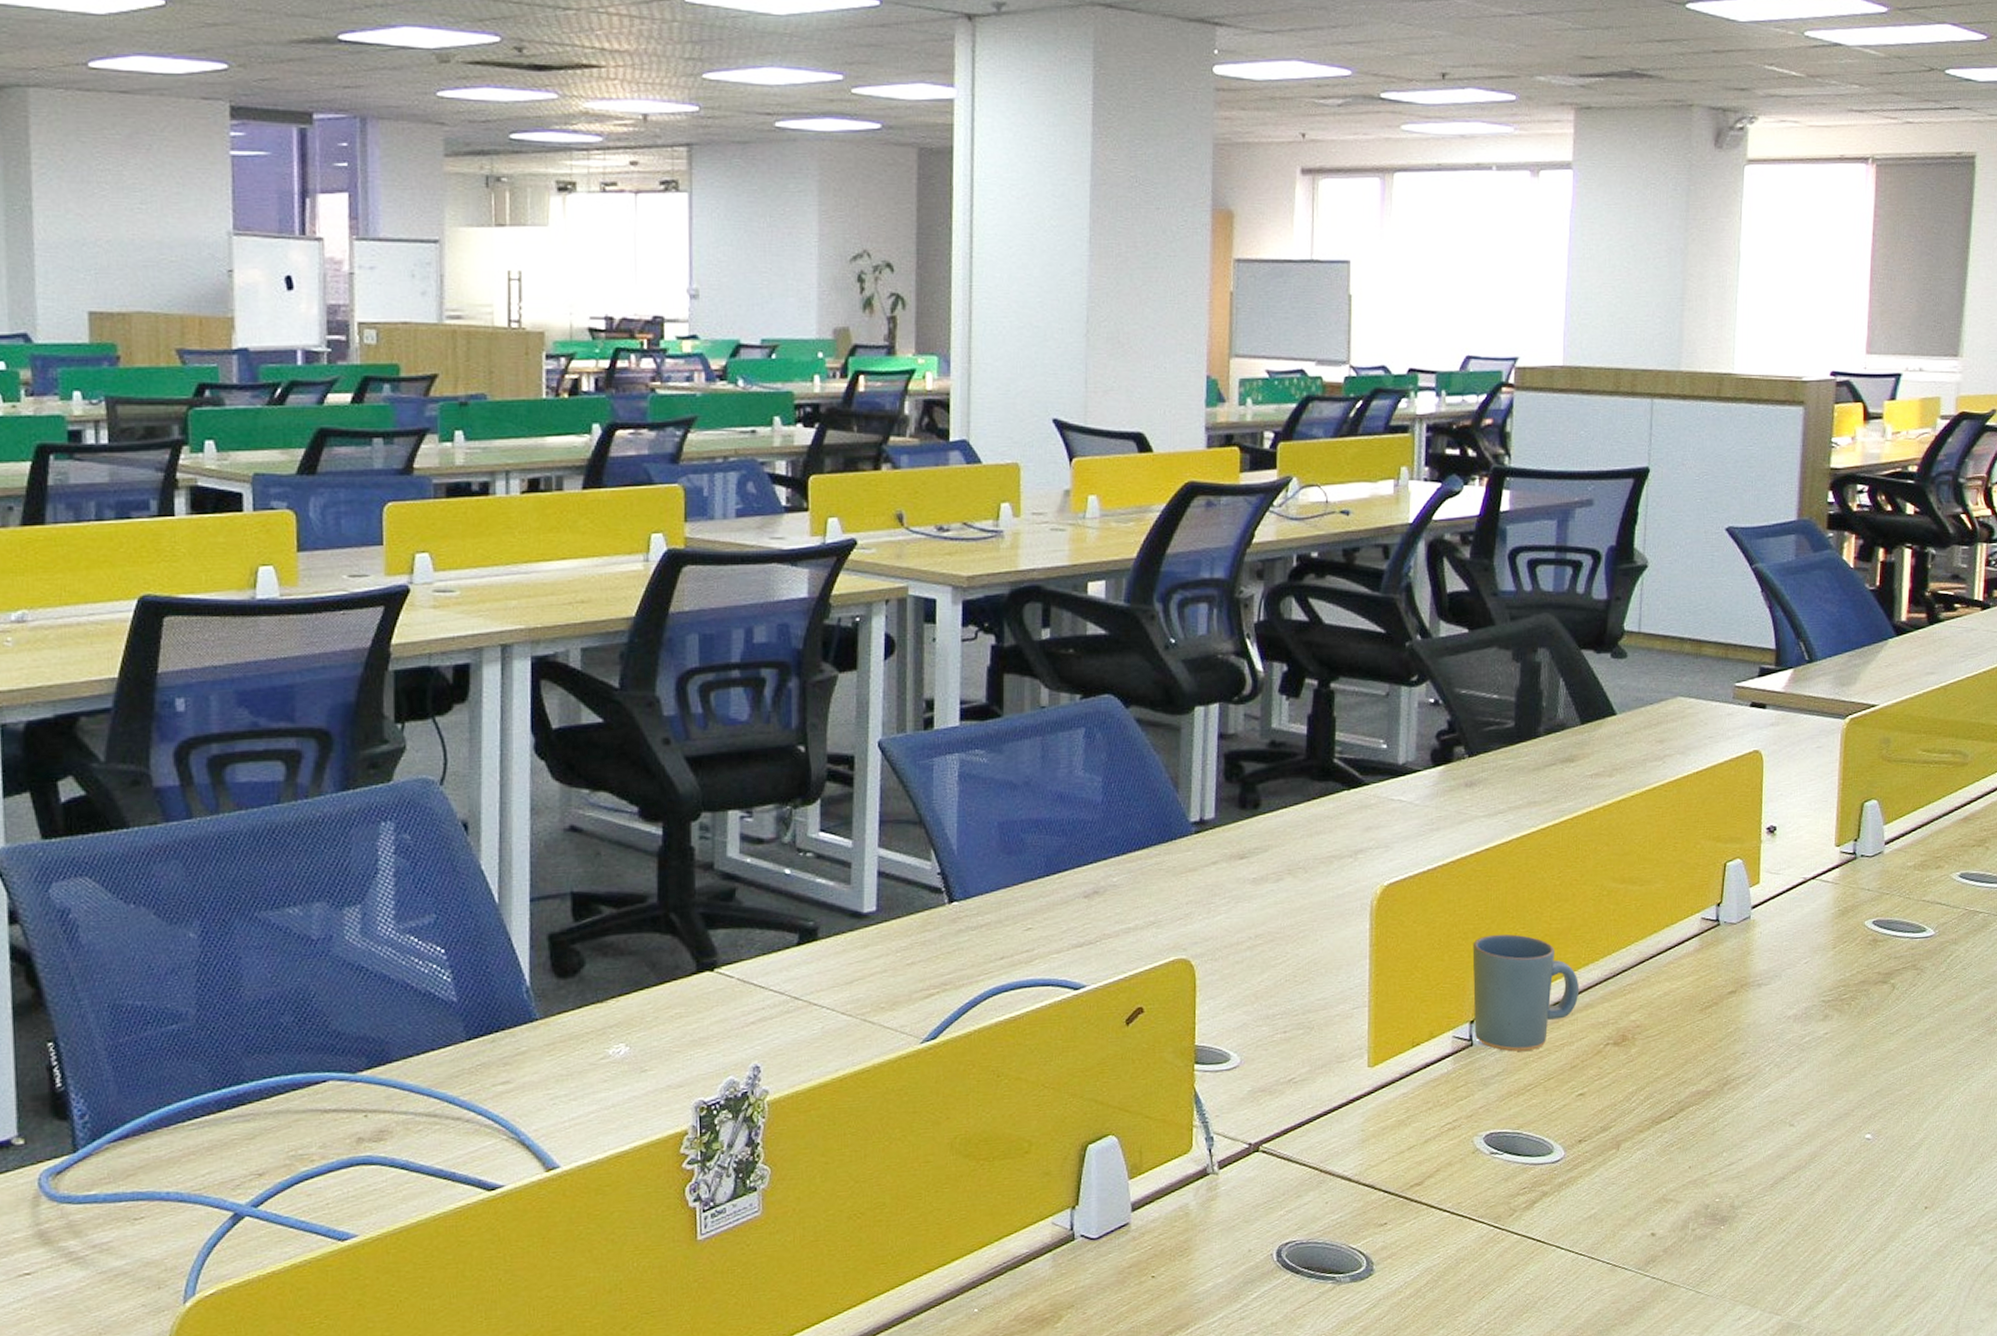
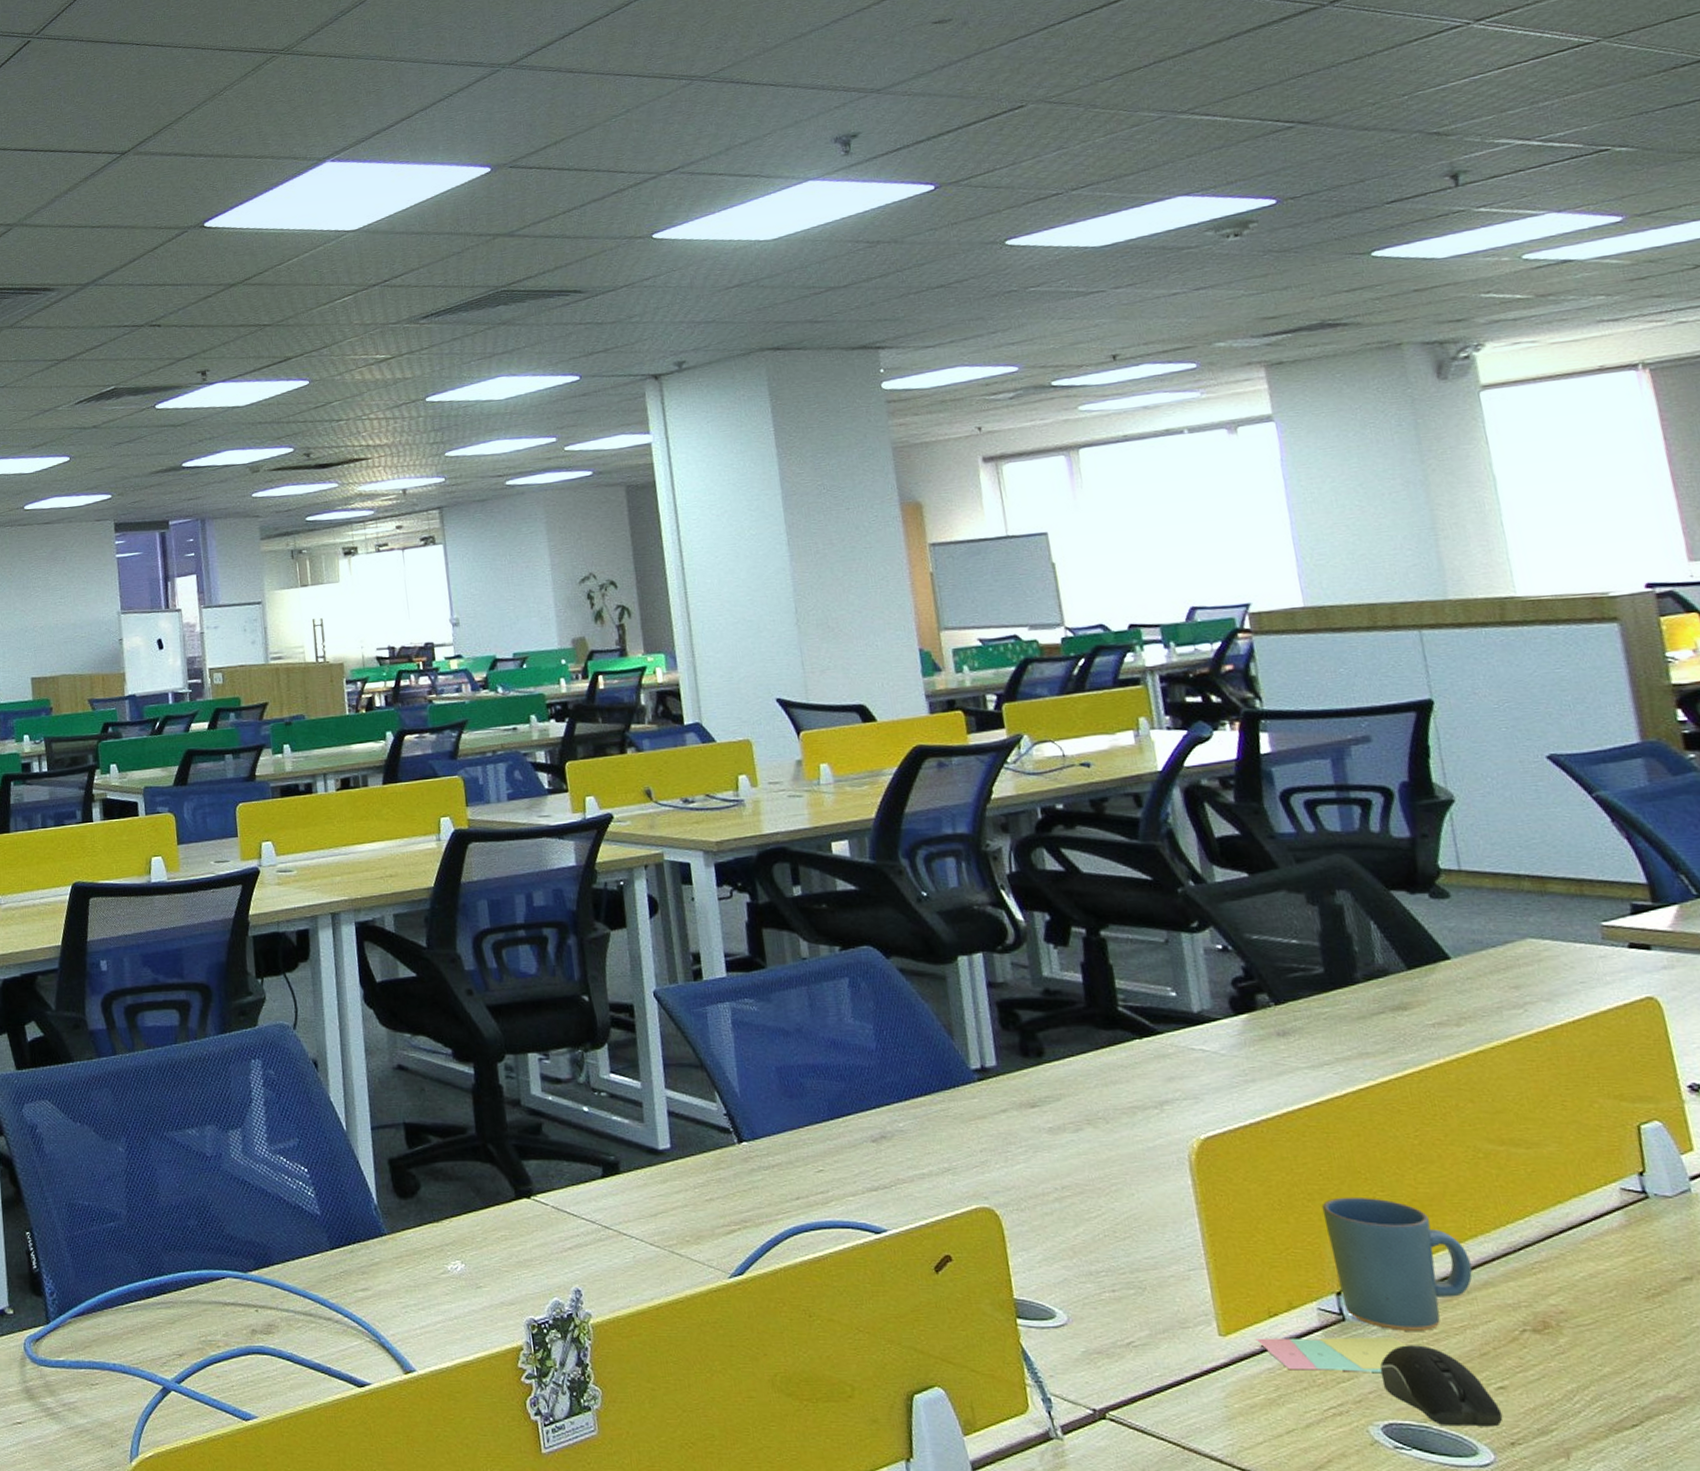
sticky notes: none [1397,1057,1517,1093] -> present [1255,1337,1408,1372]
computer mouse: none [1492,1062,1577,1131] -> present [1379,1345,1503,1427]

